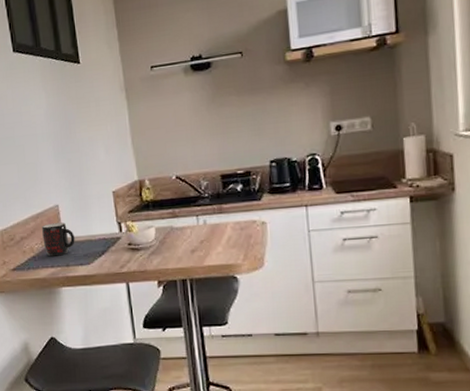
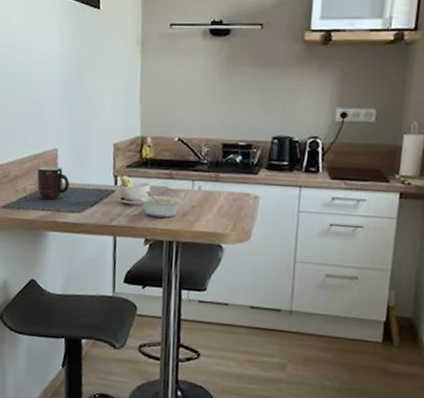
legume: none [145,233,190,258] -> present [138,191,183,218]

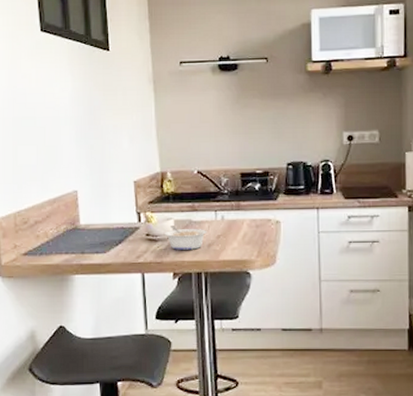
mug: present [37,166,70,200] -> none [58,209,92,243]

